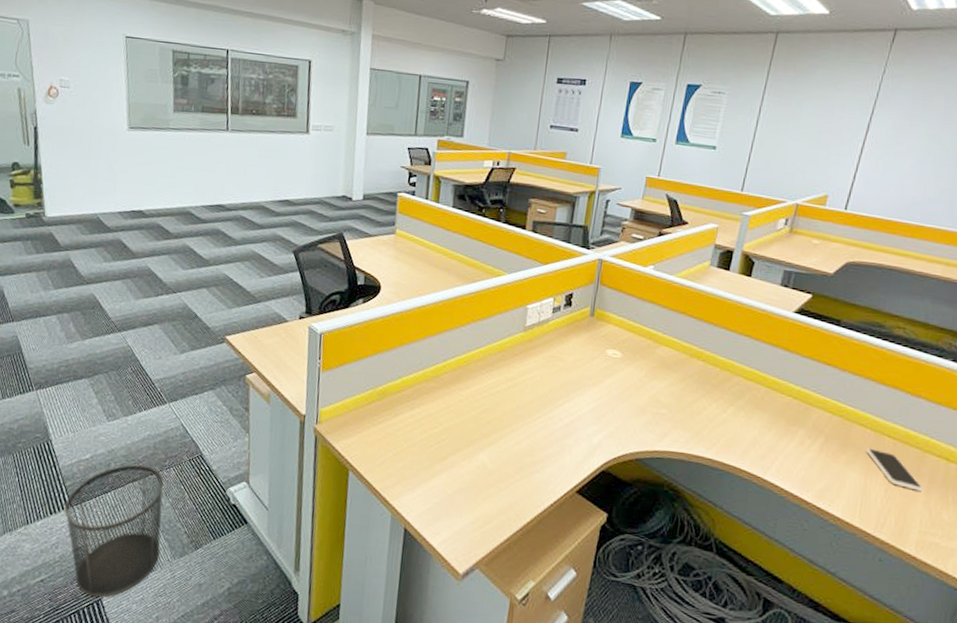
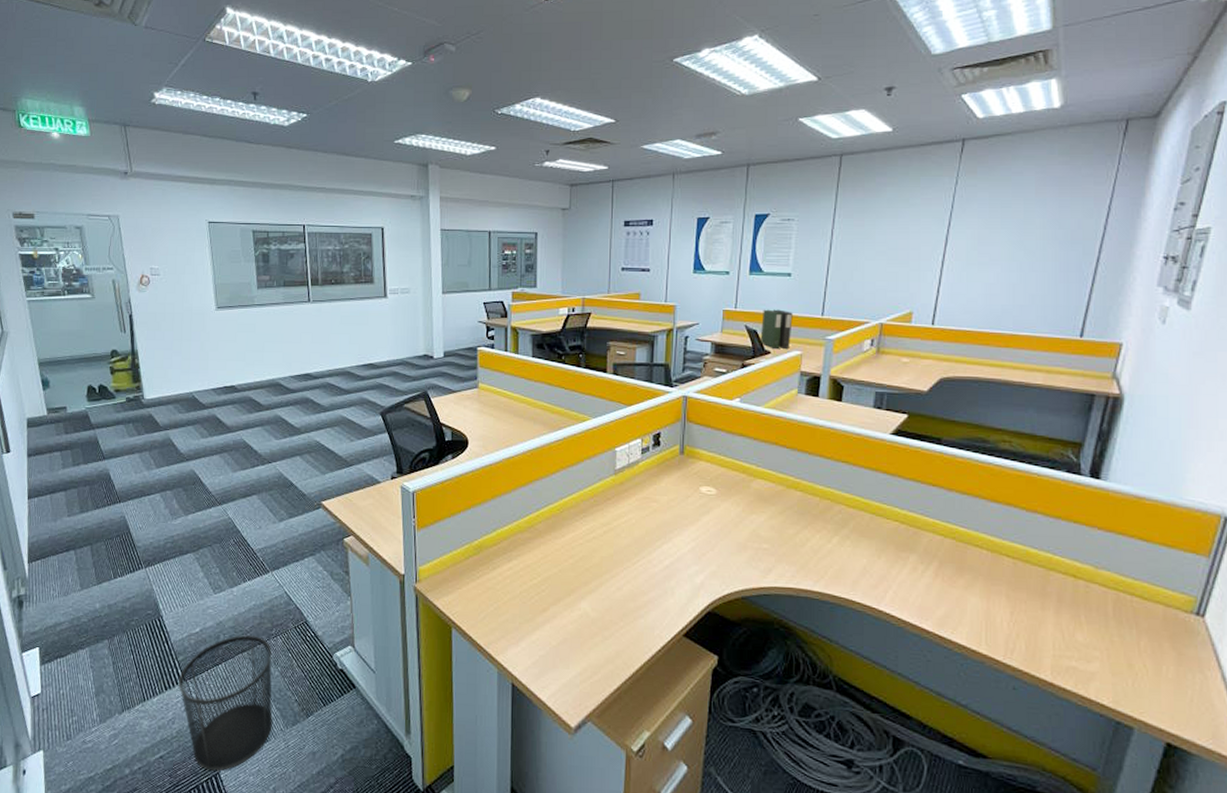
binder: none [679,180,714,221] -> present [760,309,793,349]
smartphone: present [866,448,923,491] -> none [985,570,1052,612]

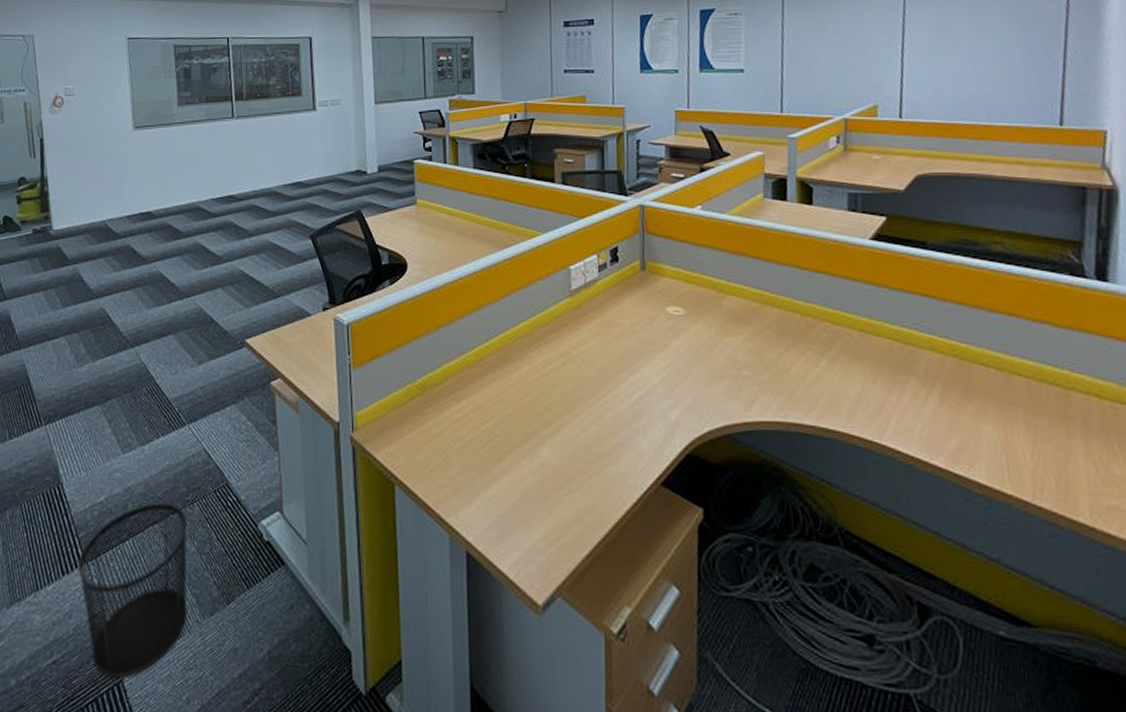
binder: present [760,309,793,349] -> none [717,107,751,150]

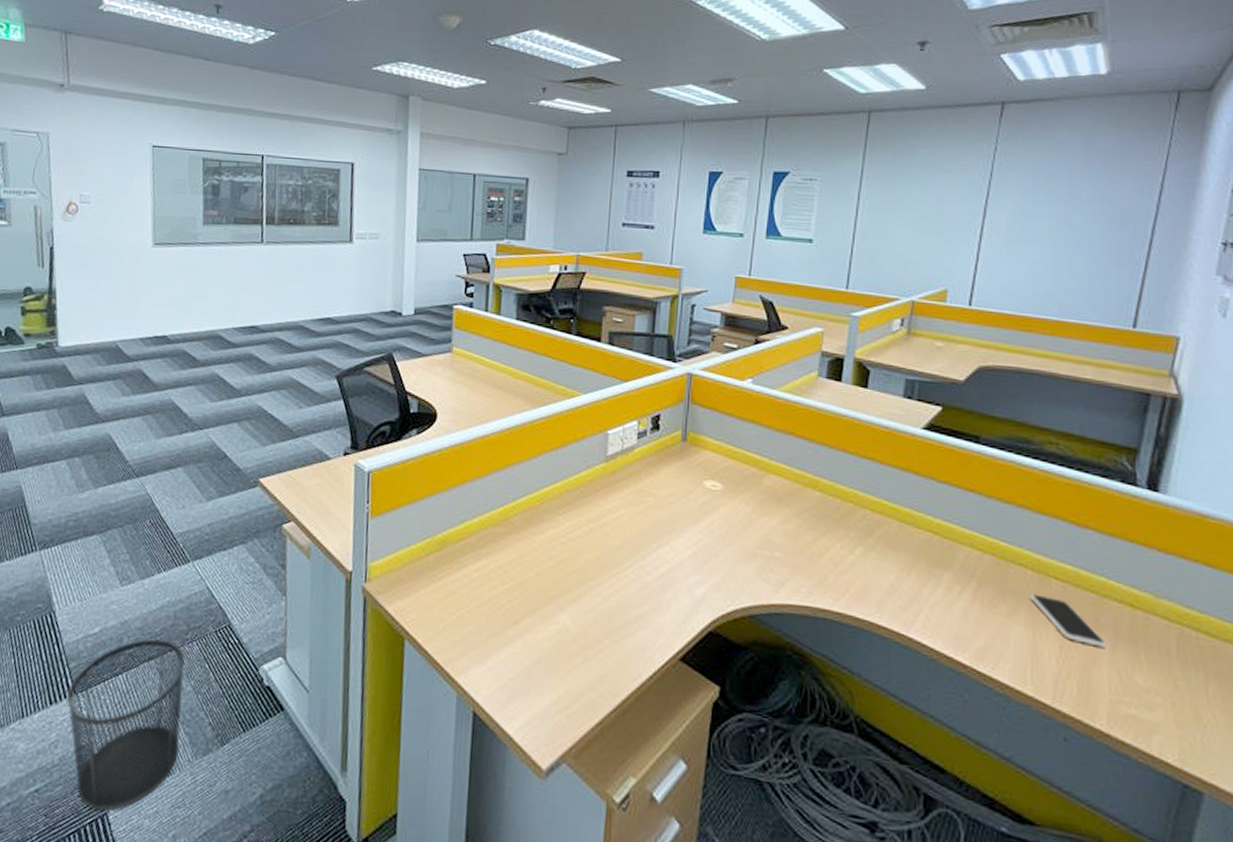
smartphone: none [996,392,1079,440] -> present [1030,594,1107,648]

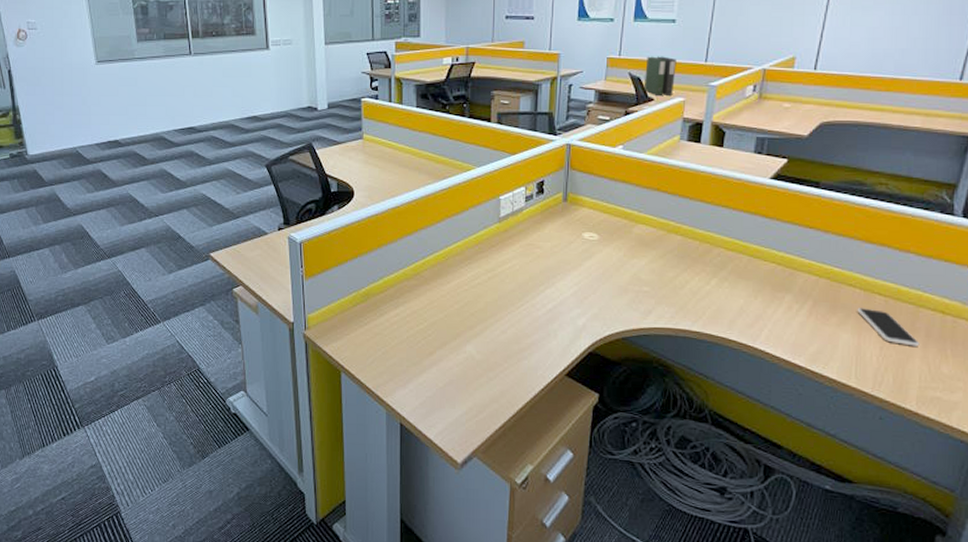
waste bin: present [65,638,185,811] -> none [76,382,169,510]
binder: none [776,278,814,325] -> present [643,56,677,95]

